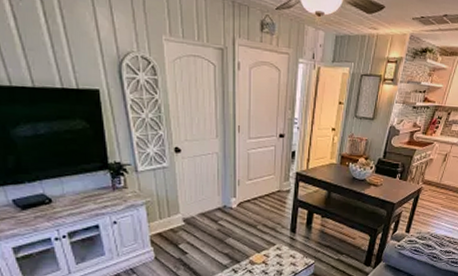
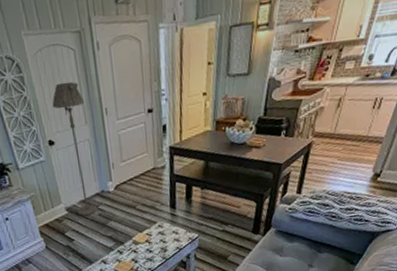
floor lamp: none [184,93,217,230] -> present [52,81,98,216]

